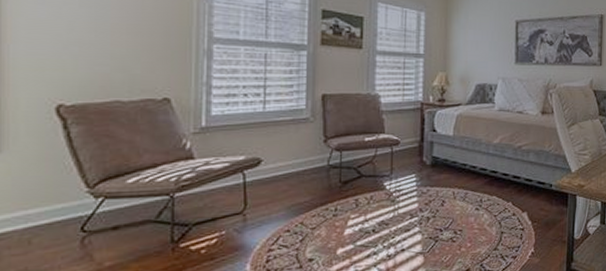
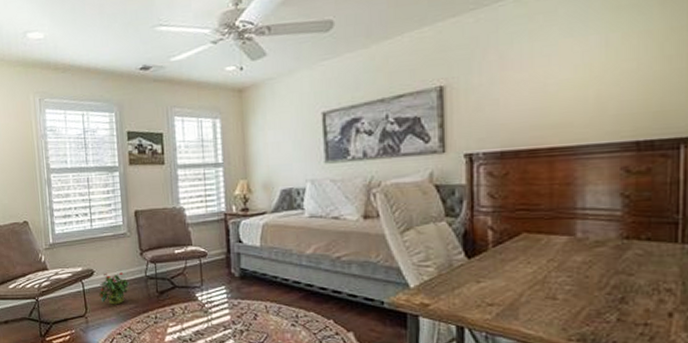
potted plant: none [264,161,309,199] -> present [98,272,131,305]

